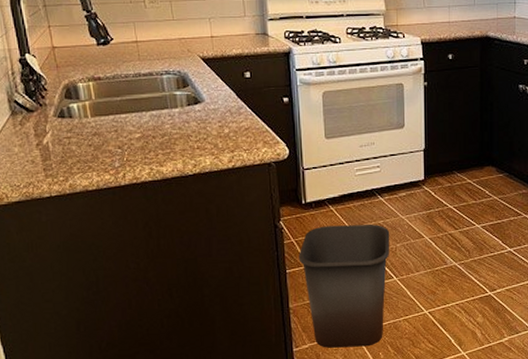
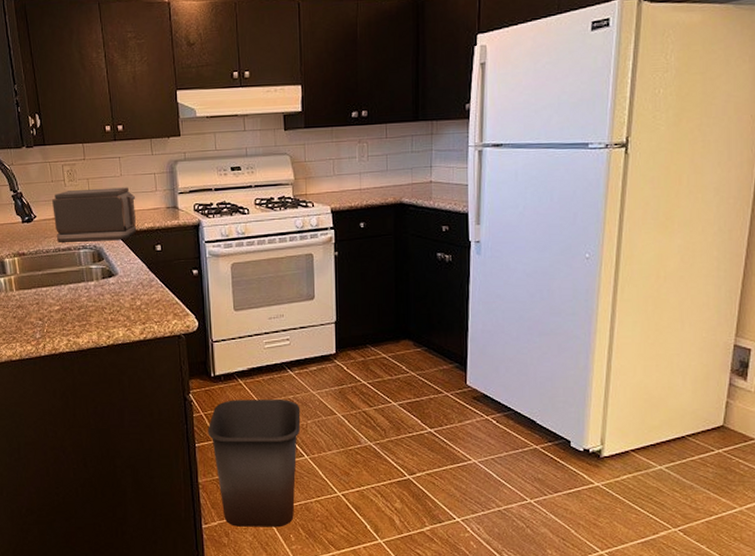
toaster: none [130,11,225,67] -> present [51,187,137,242]

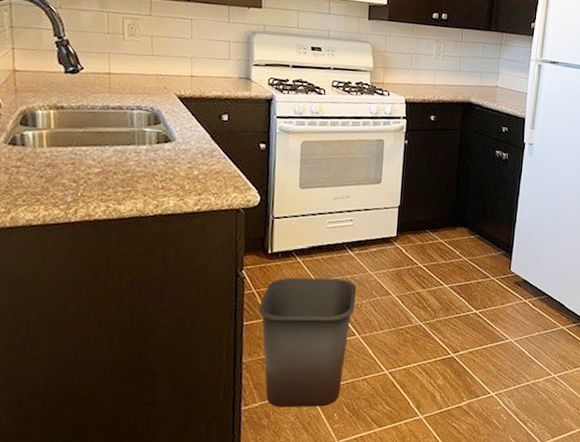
toaster: present [51,187,137,242] -> none [105,45,205,105]

